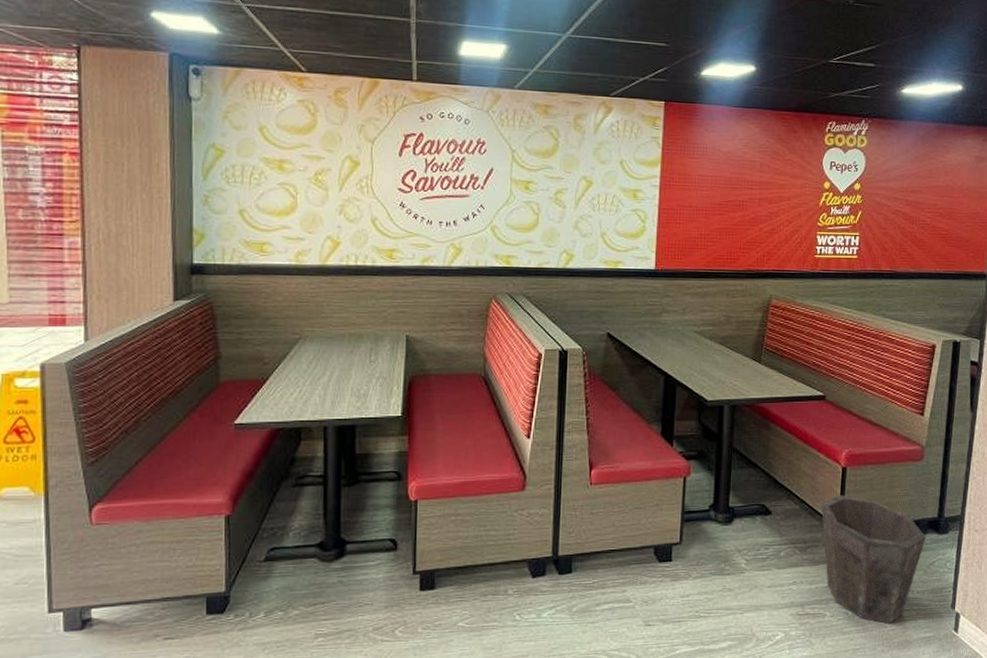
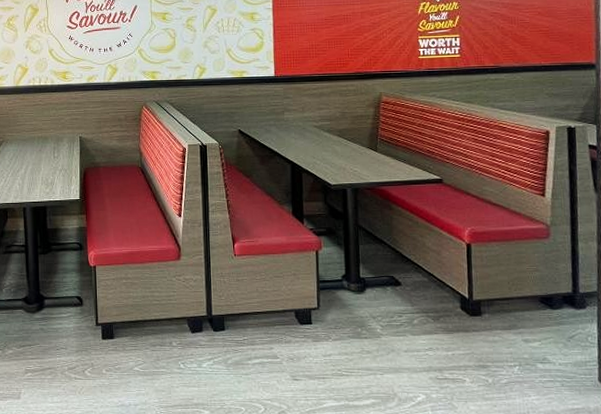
waste bin: present [821,495,926,625] -> none [449,269,562,394]

